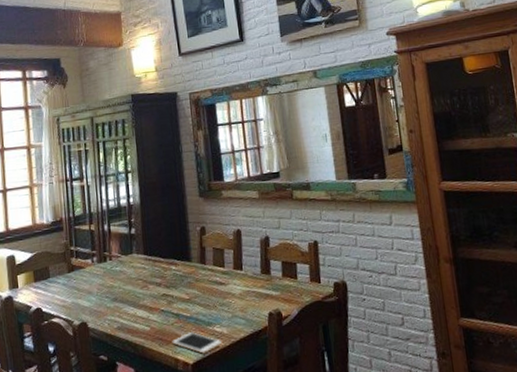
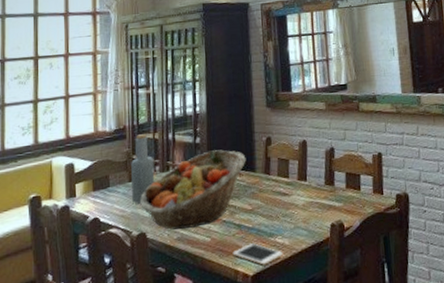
bottle: none [69,225,93,295] -> present [131,134,155,204]
fruit basket: none [80,240,182,319] -> present [140,149,246,230]

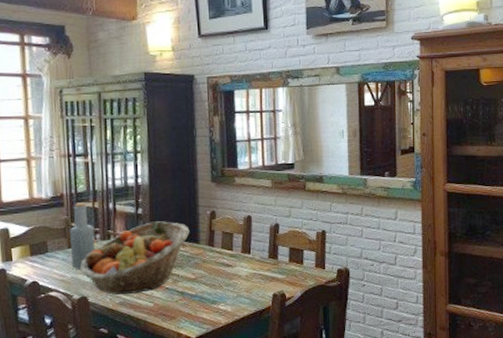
cell phone: present [232,243,283,265] -> none [175,309,225,329]

